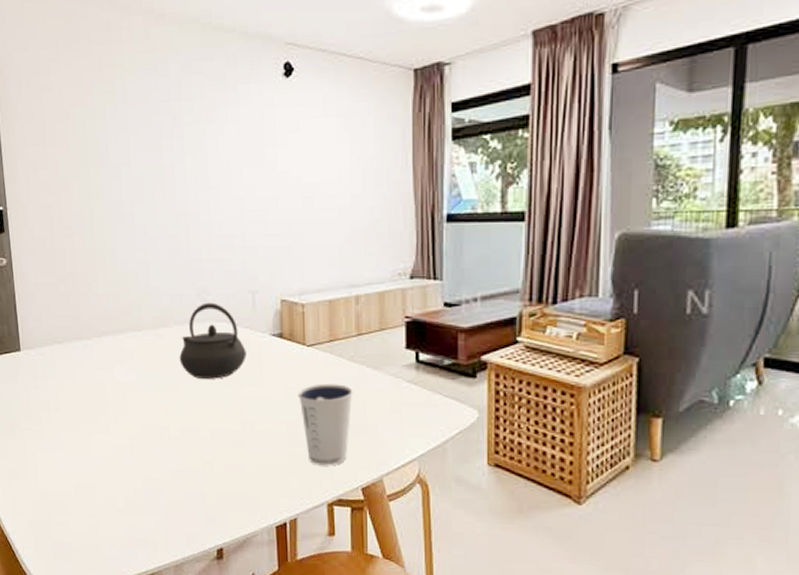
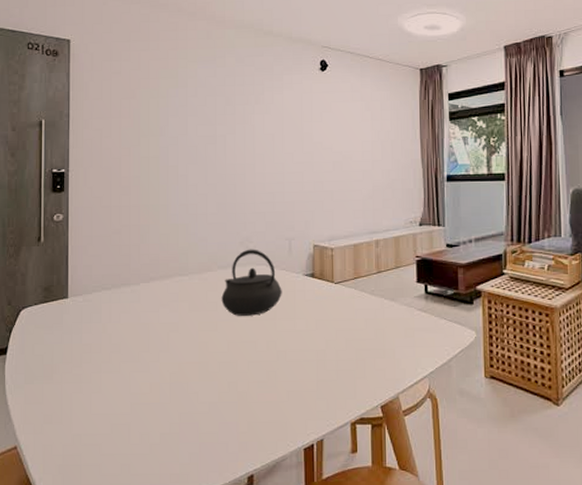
dixie cup: present [298,383,353,466] -> none [327,315,374,388]

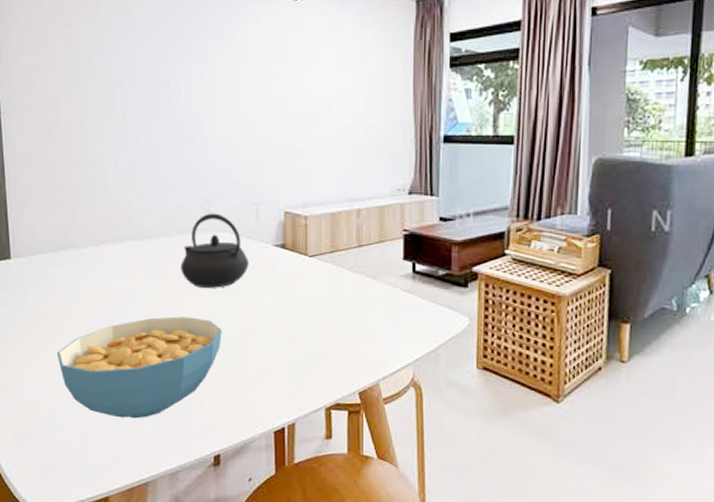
cereal bowl: none [105,344,257,444] -> present [57,316,222,419]

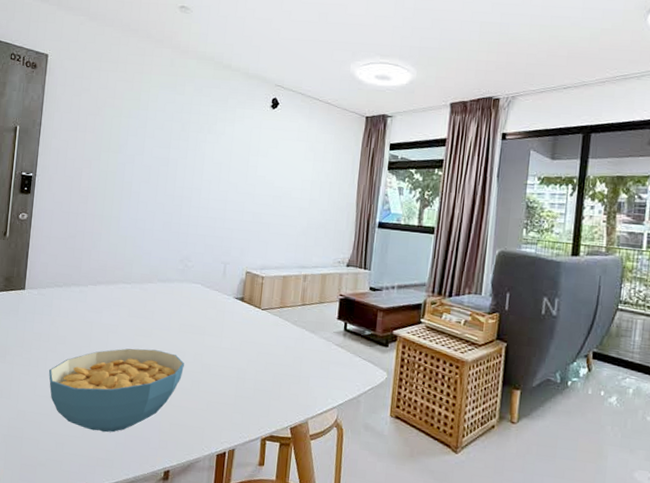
kettle: present [180,213,249,288] -> none [157,267,213,329]

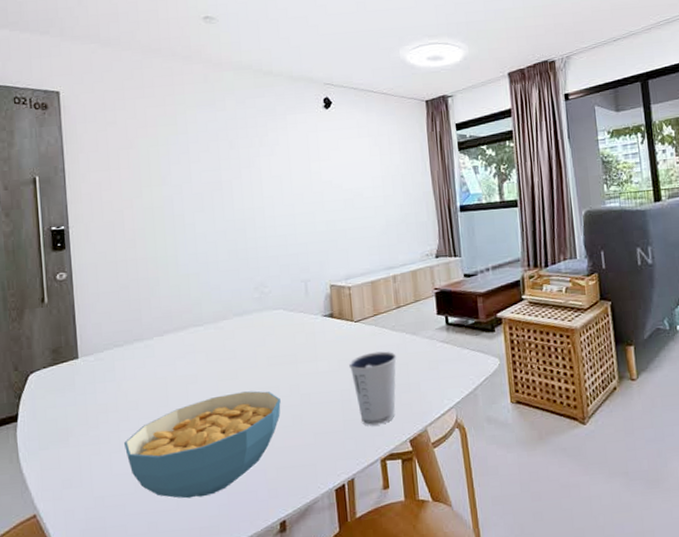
dixie cup: none [249,340,293,408] -> present [349,351,397,426]

